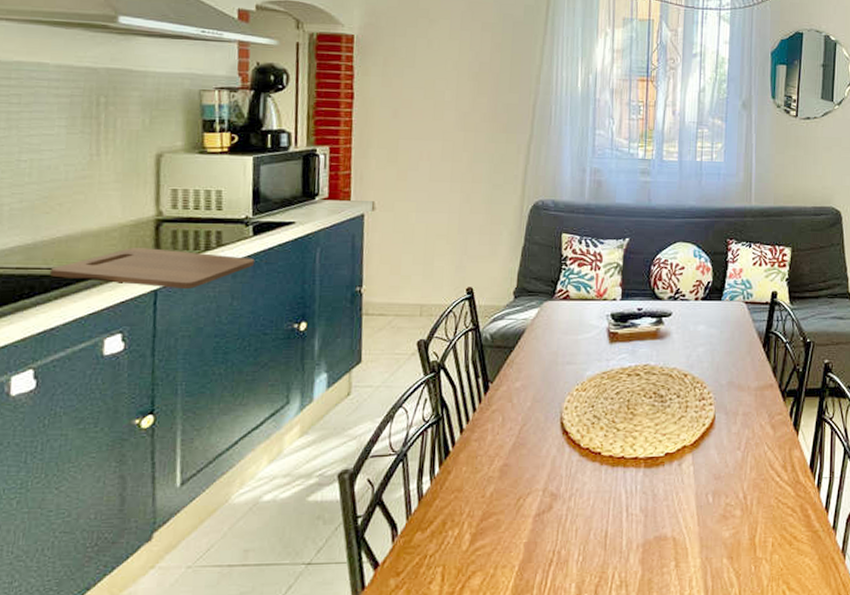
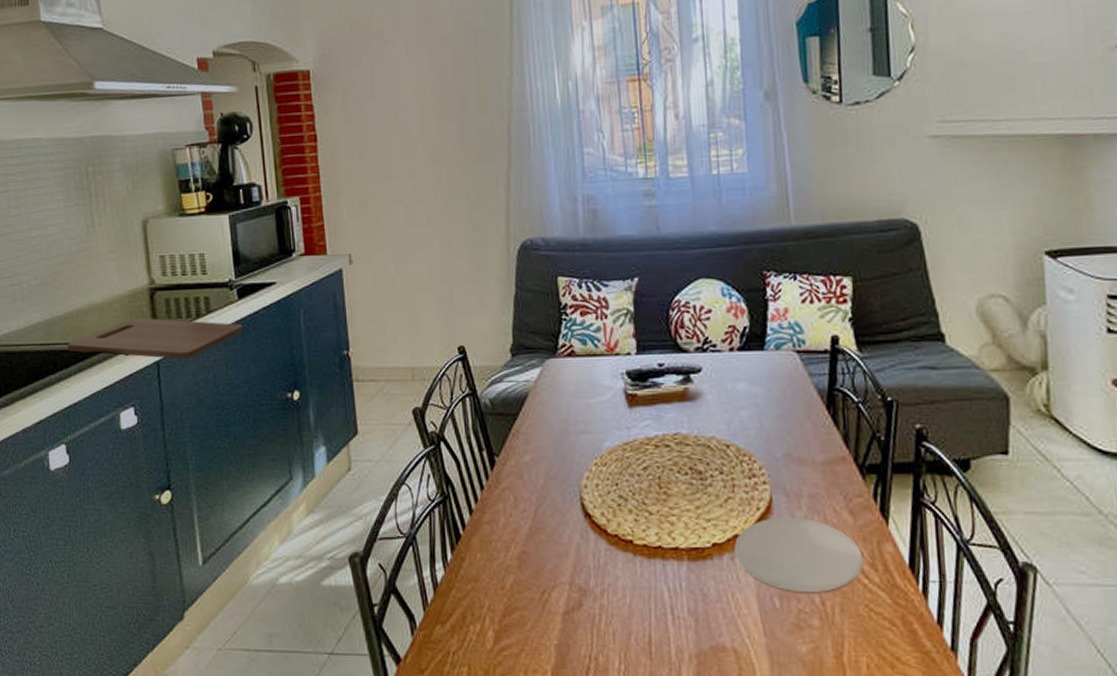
plate: none [682,431,778,492] -> present [735,517,864,595]

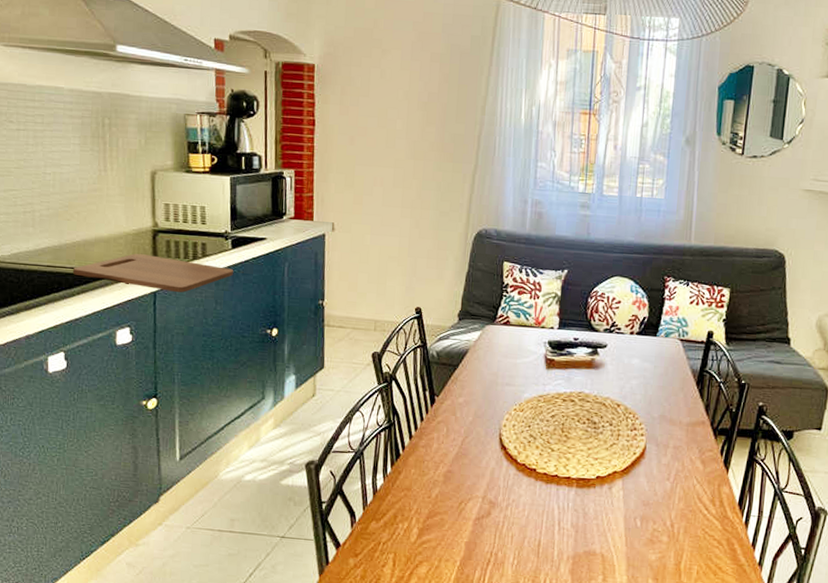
plate: present [735,517,864,595] -> none [613,461,707,519]

